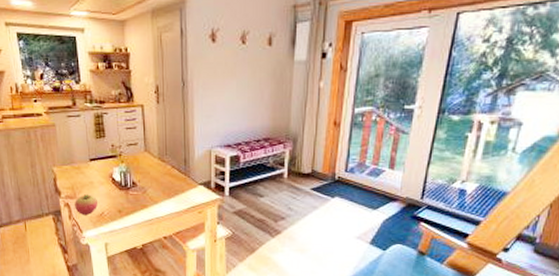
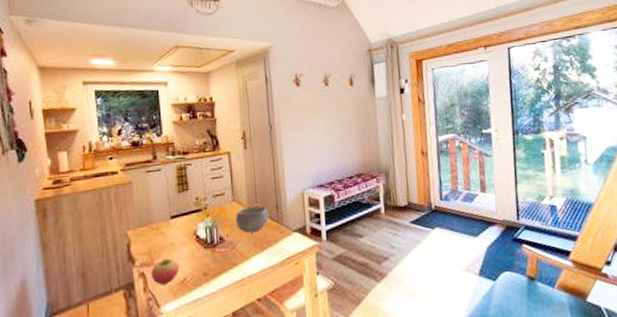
bowl: none [147,157,178,181] -> present [236,205,270,233]

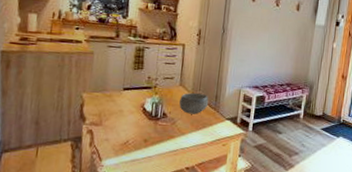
fruit: present [151,258,179,285] -> none [98,122,124,143]

